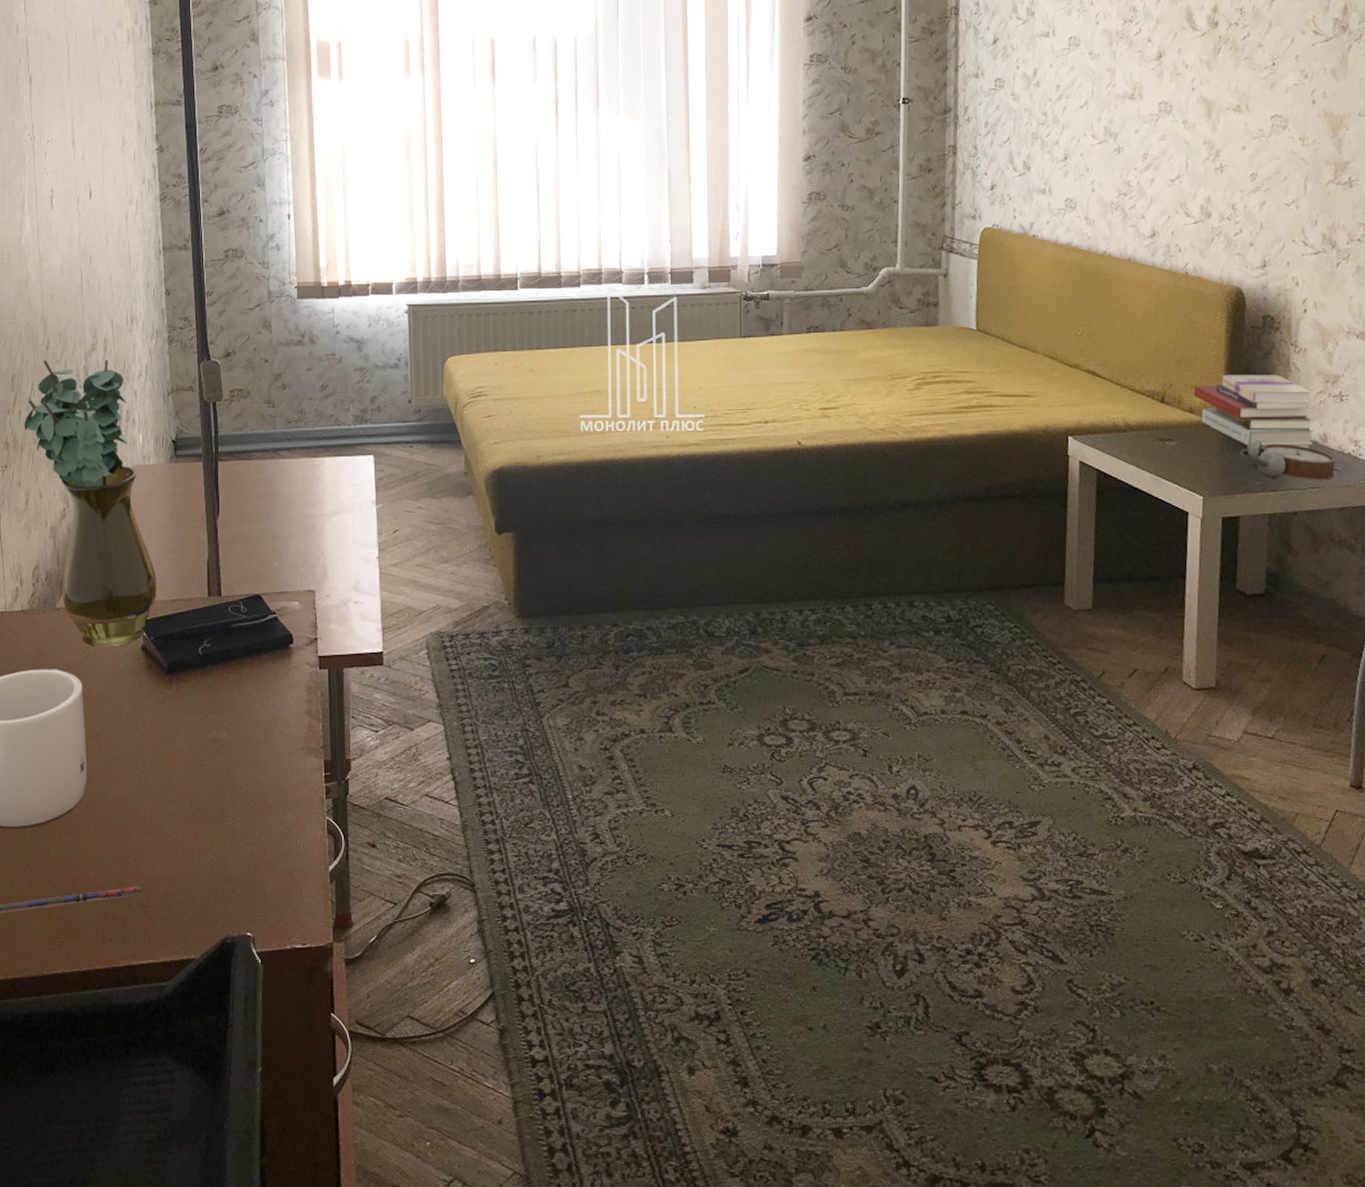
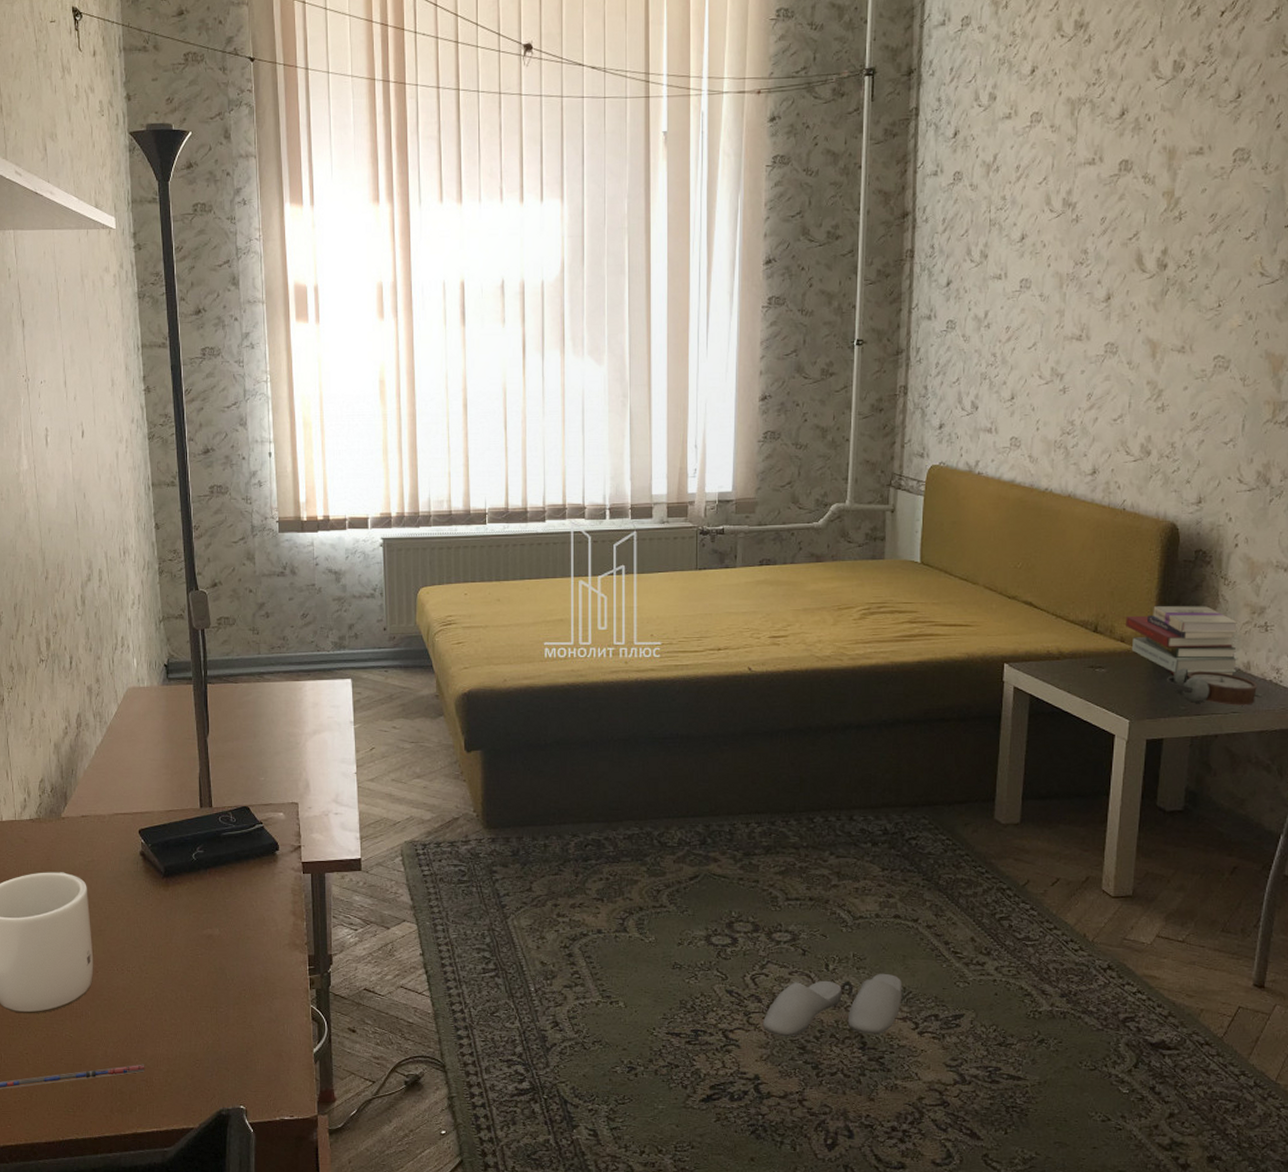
vase: present [24,359,157,647] -> none [27,589,153,853]
slippers: none [821,775,973,848] -> present [762,973,903,1037]

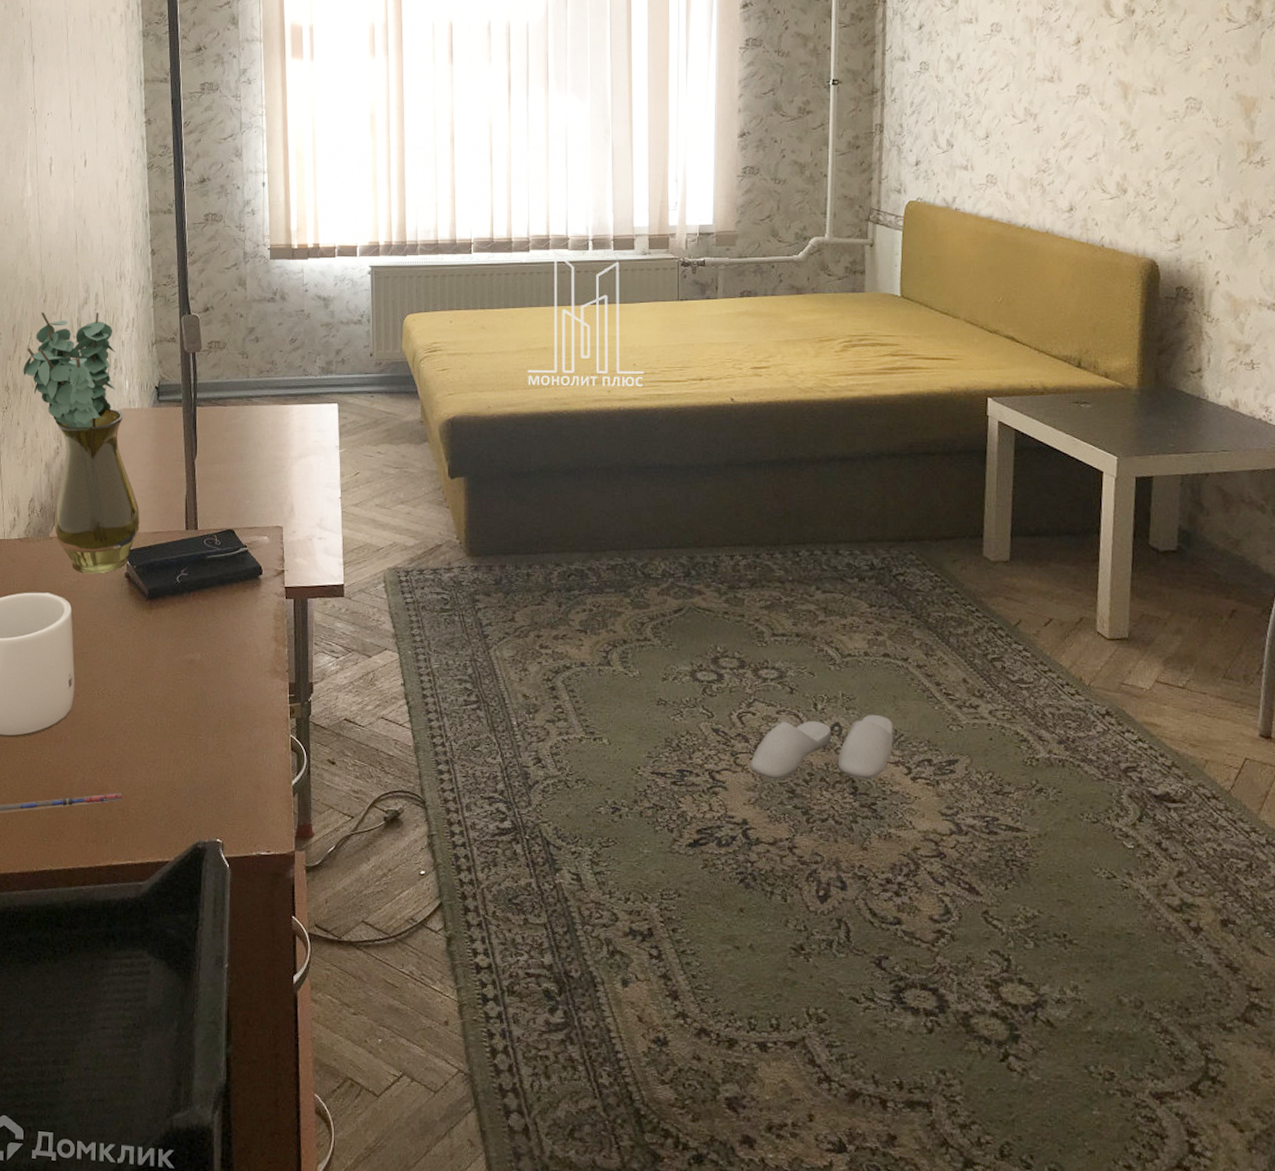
vase: none [27,589,153,853] -> present [23,311,140,574]
books: present [1125,606,1238,676] -> none [1108,342,1226,413]
alarm clock: present [1166,668,1264,706] -> none [1153,405,1254,444]

